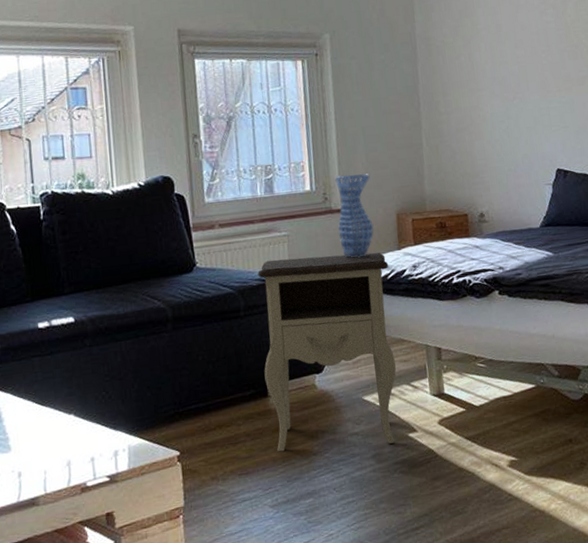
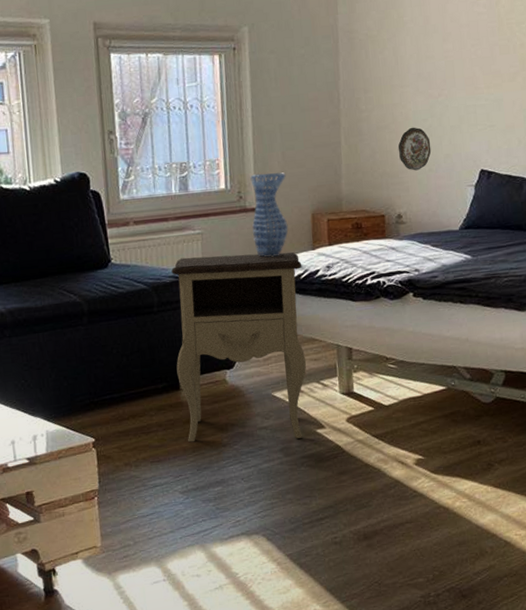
decorative plate: none [477,128,510,171] -> present [398,127,431,171]

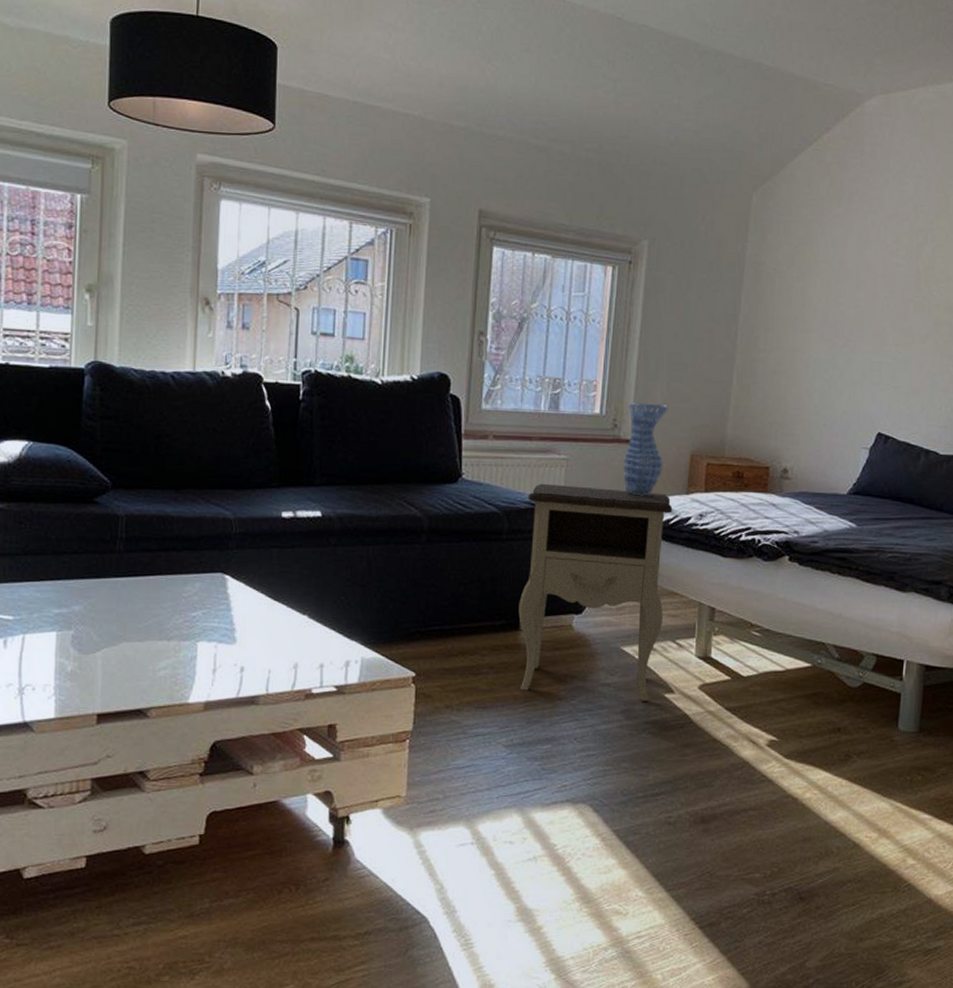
decorative plate: present [398,127,431,171] -> none [792,376,829,424]

